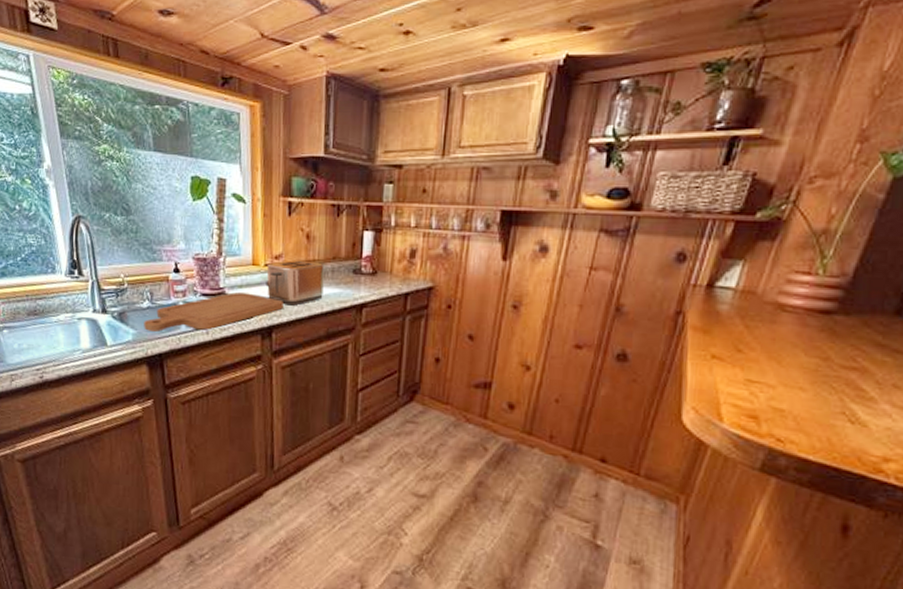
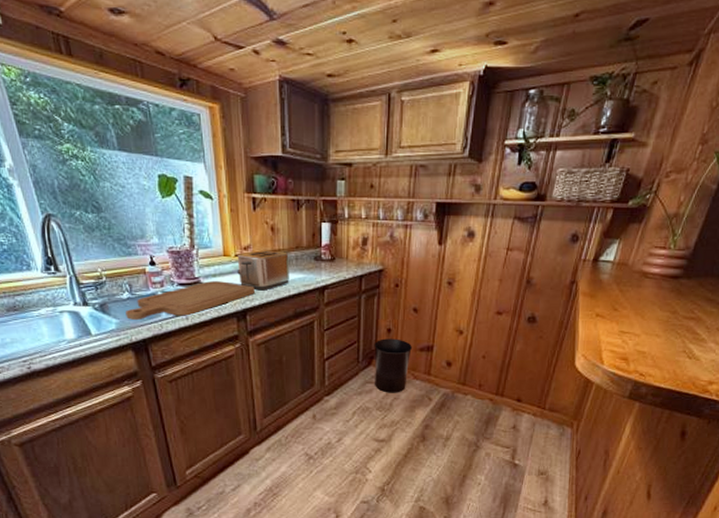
waste bin: none [417,369,465,438] -> present [374,338,412,393]

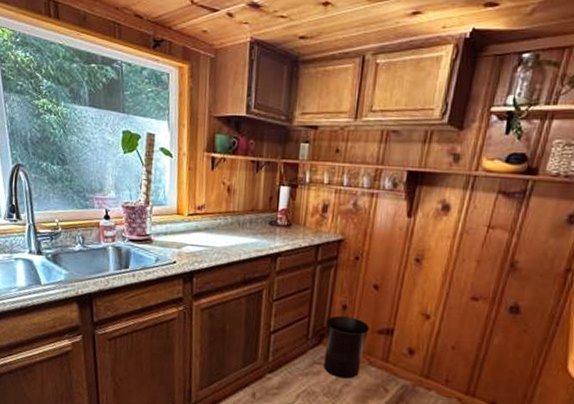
chopping board: present [126,281,255,321] -> none [75,239,205,274]
toaster: present [237,250,289,291] -> none [188,211,243,253]

